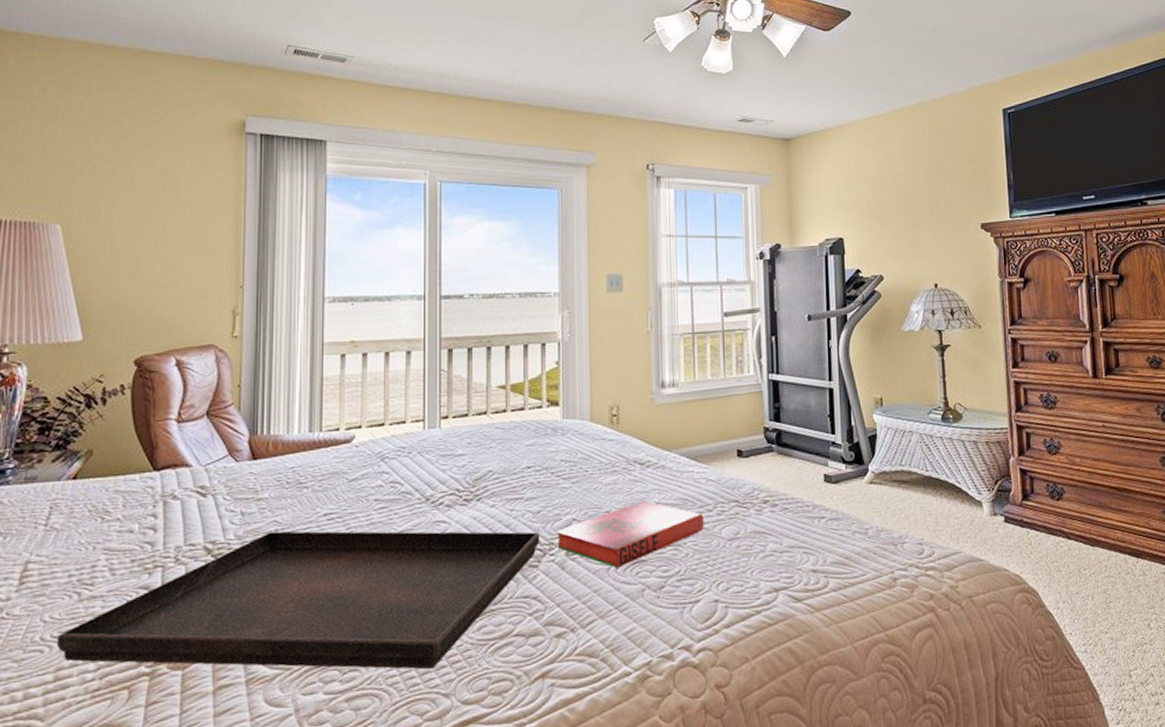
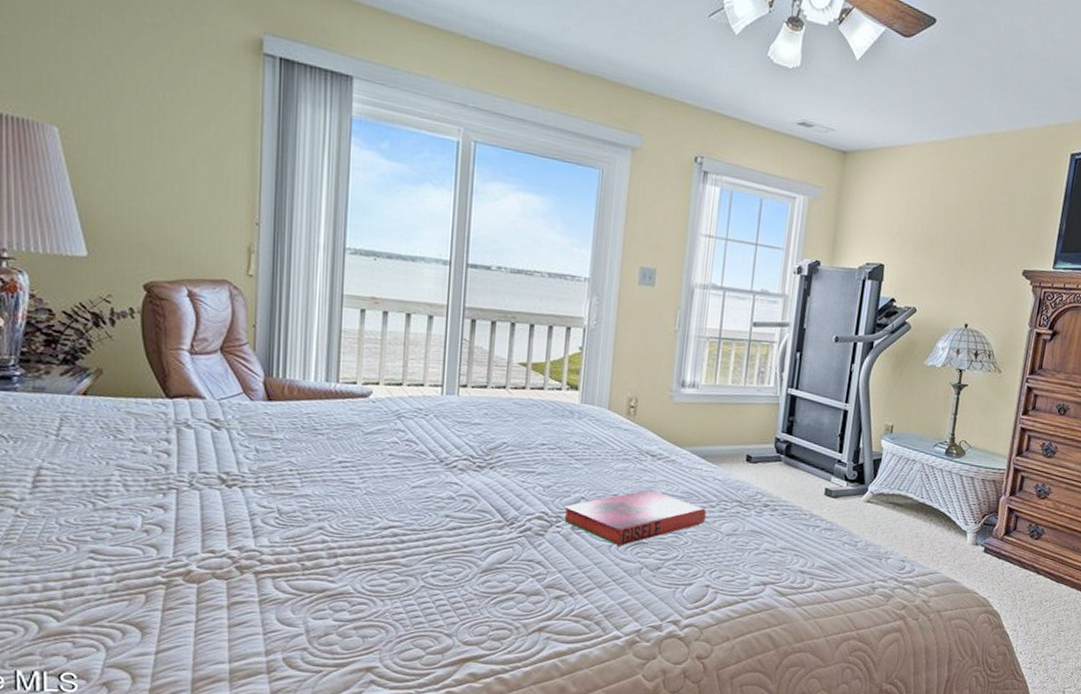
serving tray: present [57,531,540,670] -> none [74,471,549,612]

